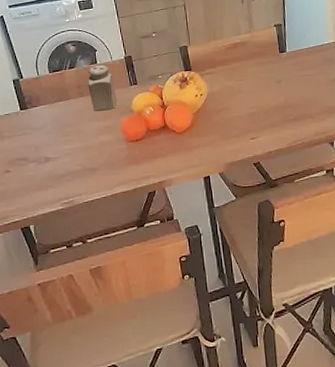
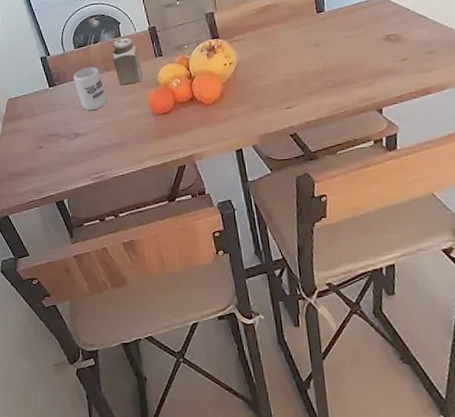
cup: none [46,91,80,136] -> present [73,66,107,111]

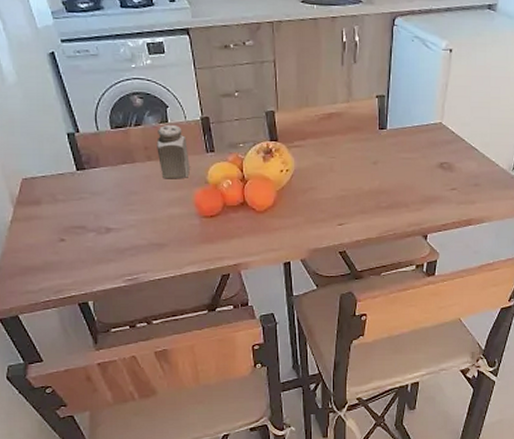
cup: present [73,66,107,111] -> none [107,153,147,204]

